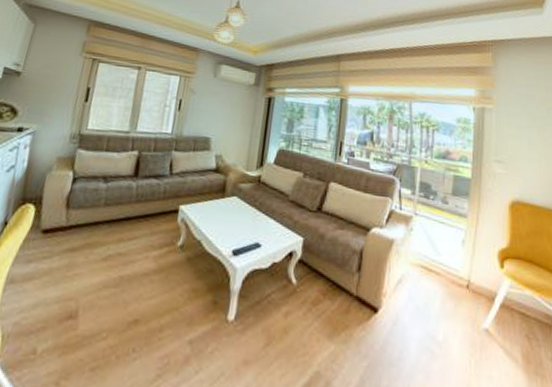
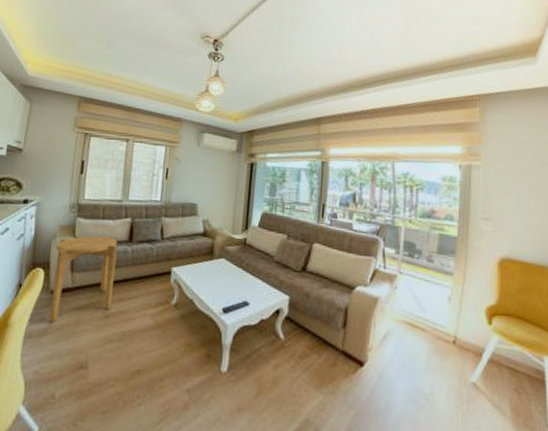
side table: none [36,169,122,267] -> present [49,235,118,323]

